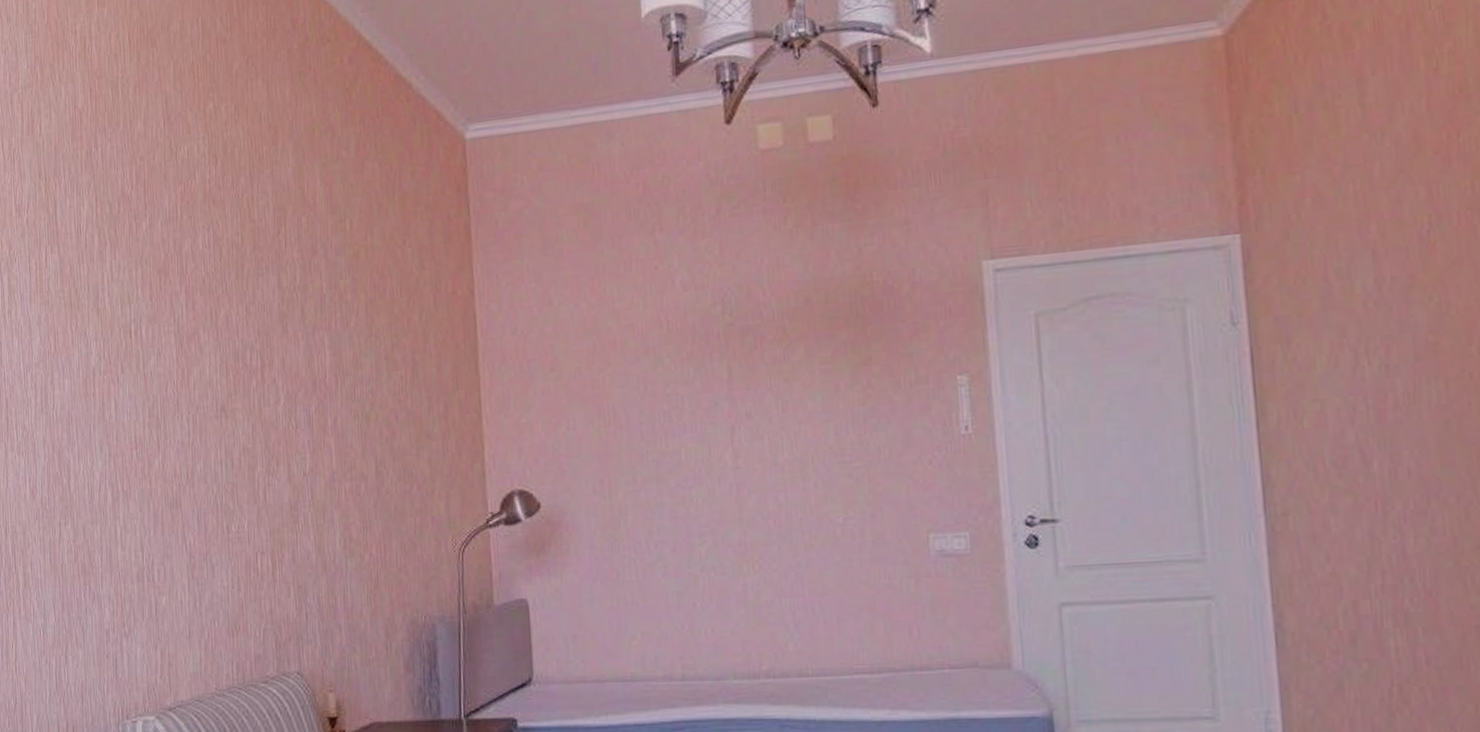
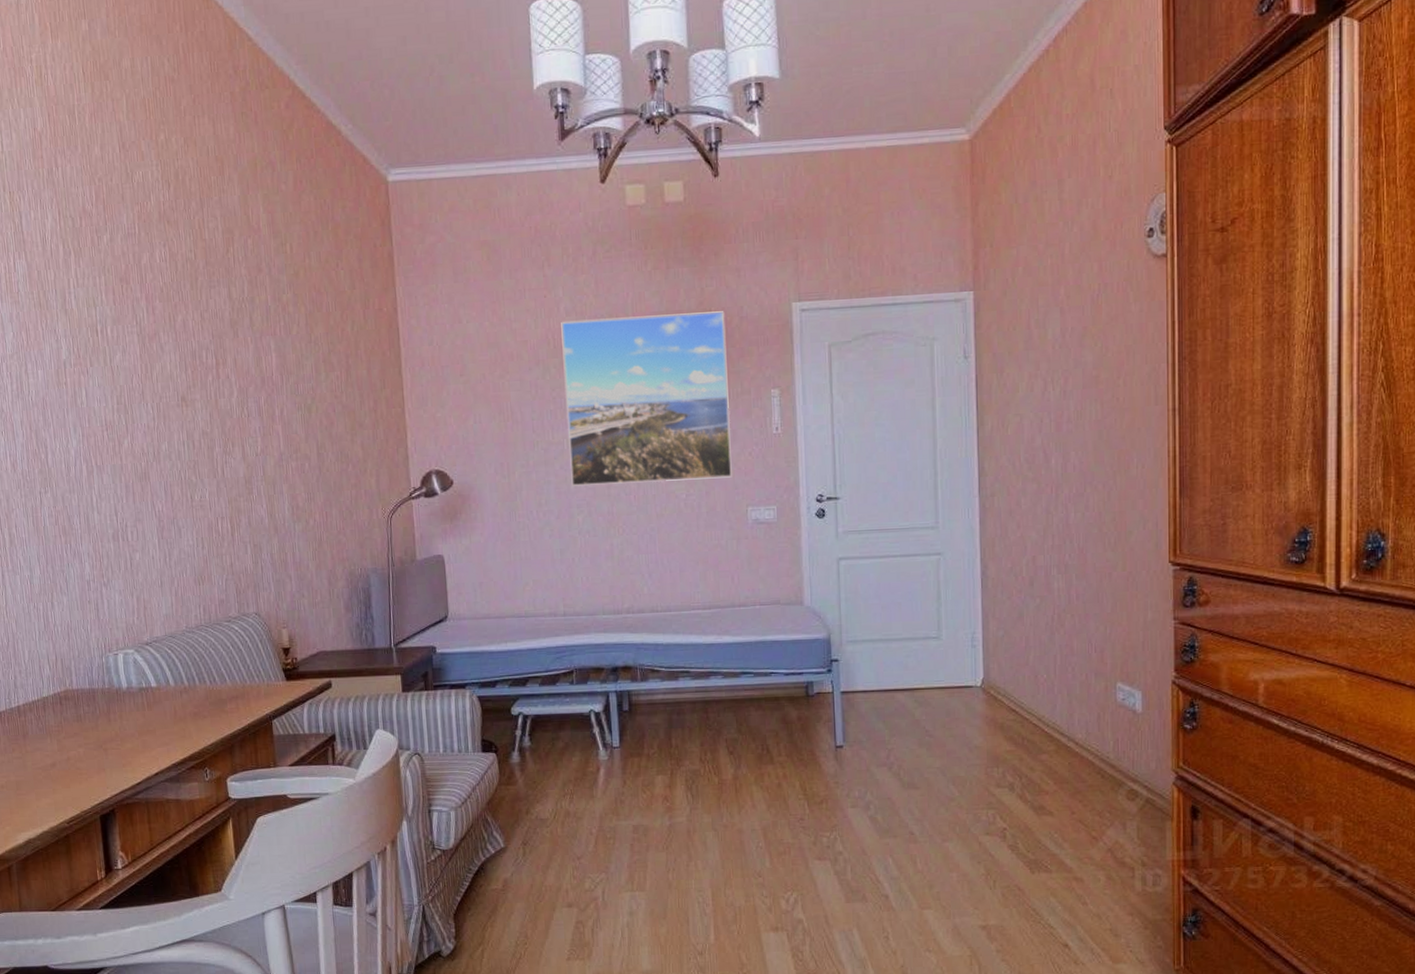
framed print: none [676,276,906,508] -> present [561,311,732,486]

